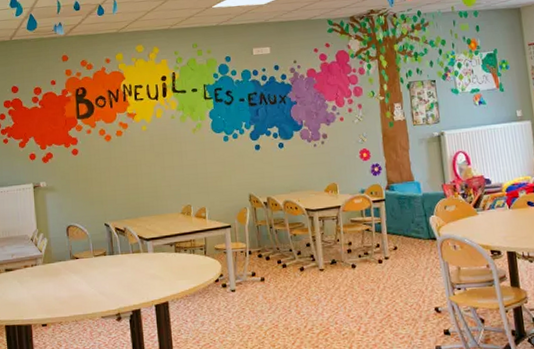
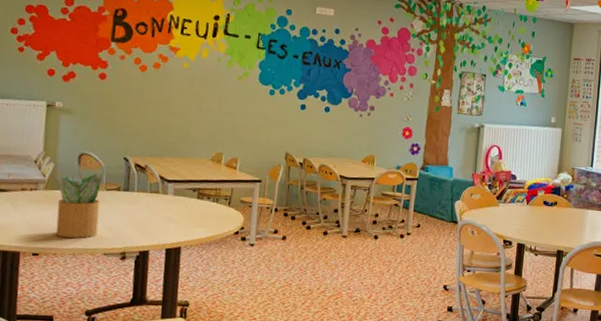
potted plant: none [48,243,93,307] -> present [53,173,103,239]

